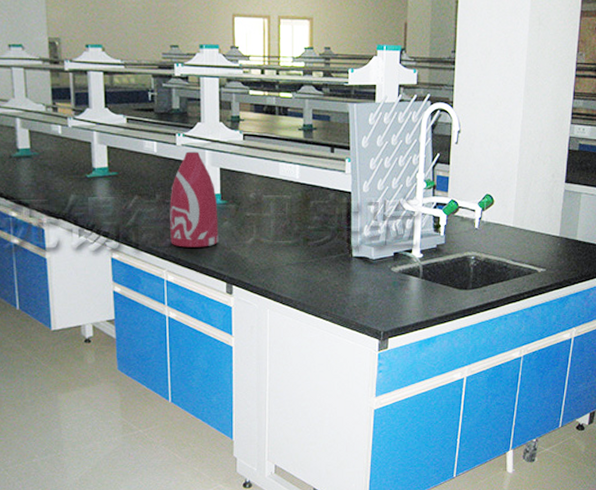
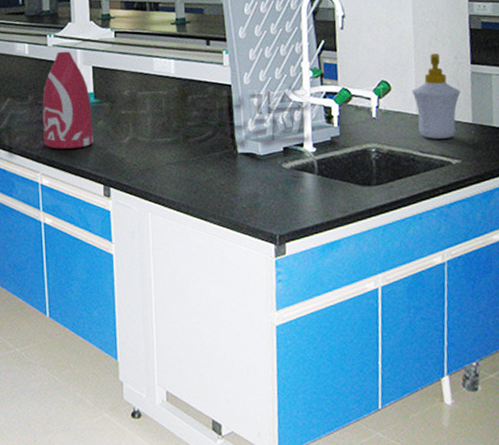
soap bottle: none [511,170,553,249] -> present [411,53,461,139]

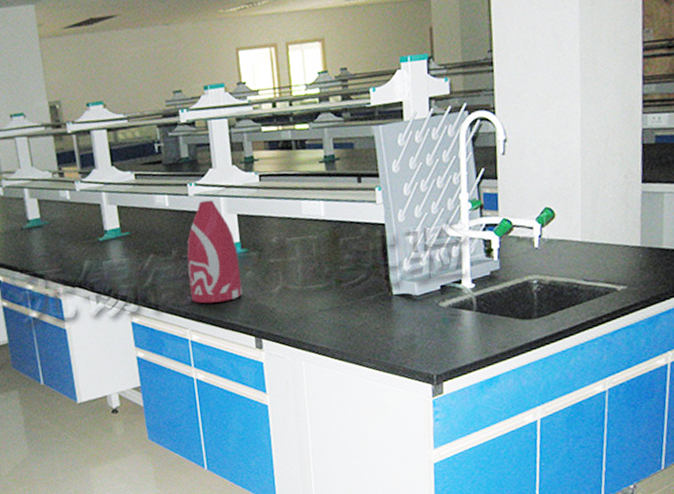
soap bottle: present [411,53,461,139] -> none [577,173,630,266]

